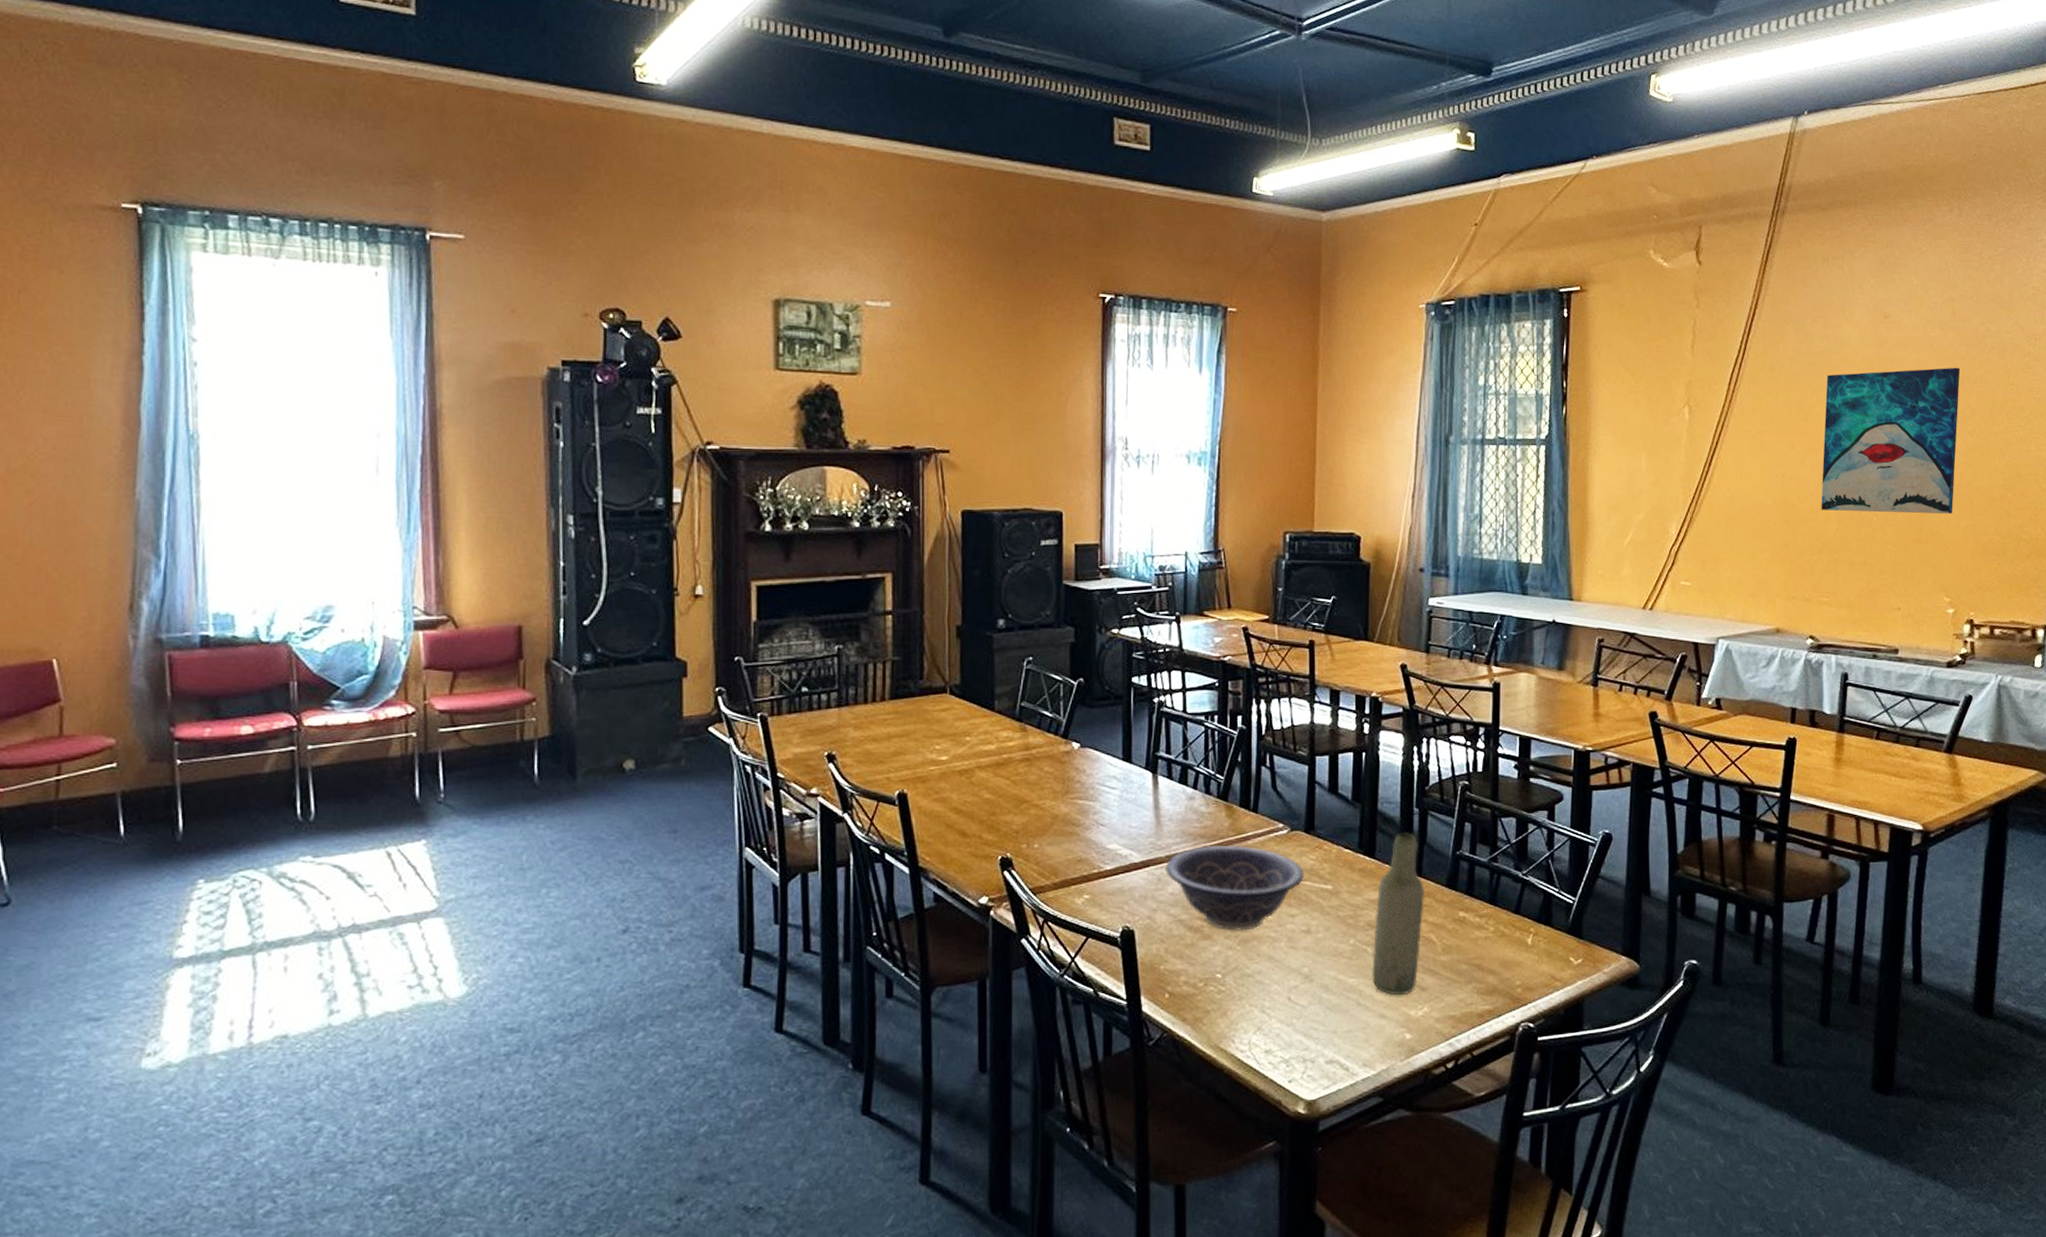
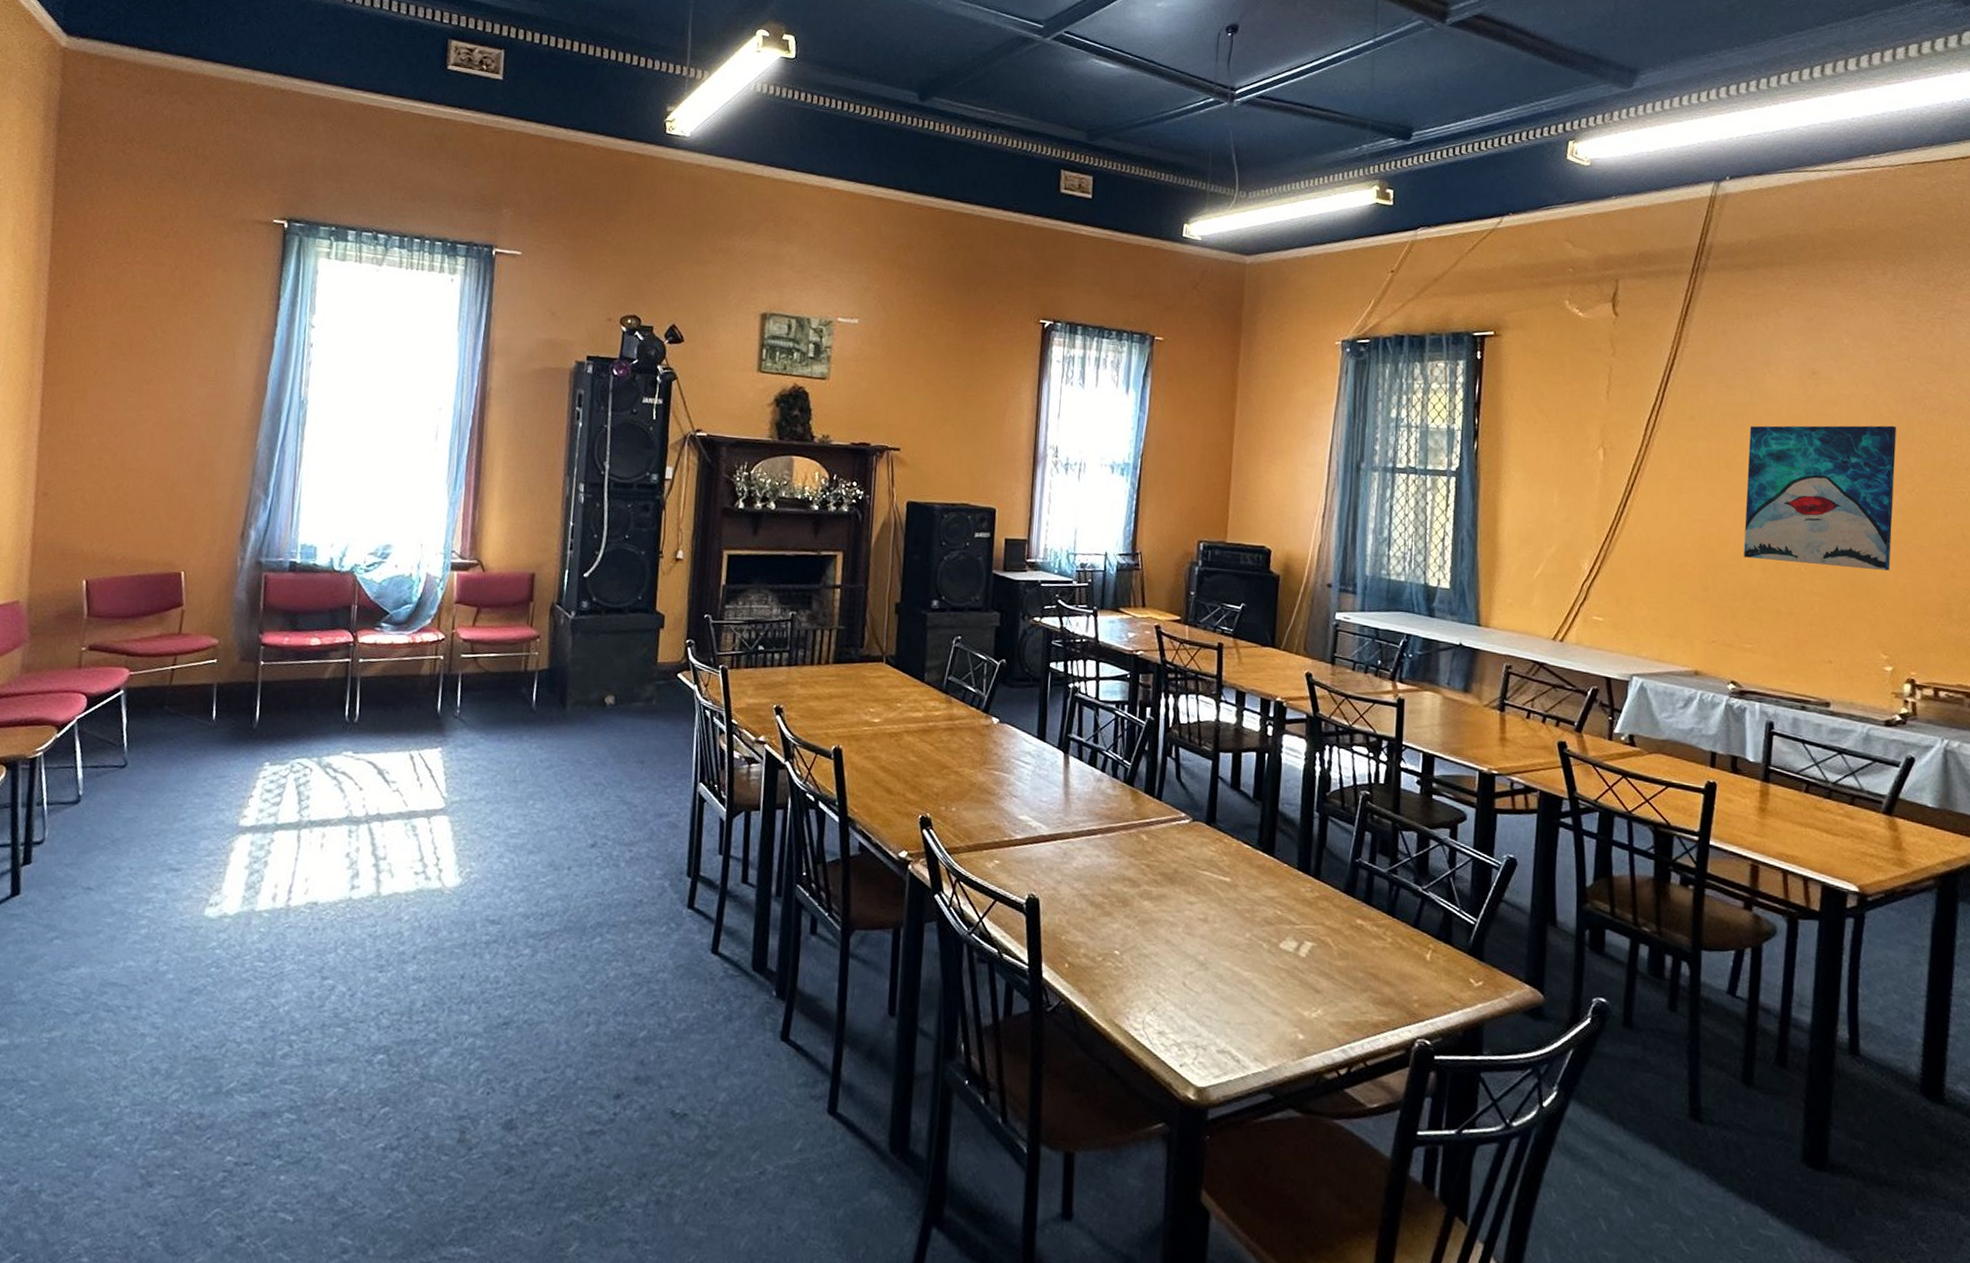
decorative bowl: present [1165,844,1304,931] -> none [1071,826,1204,912]
bottle: present [1372,832,1426,996] -> none [1266,834,1323,995]

